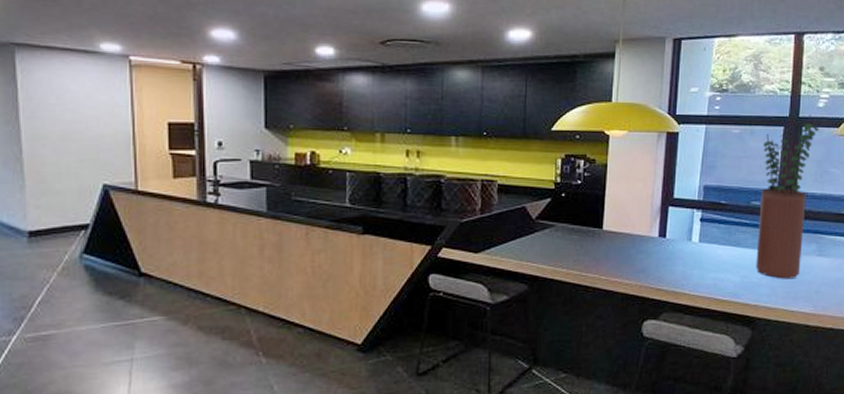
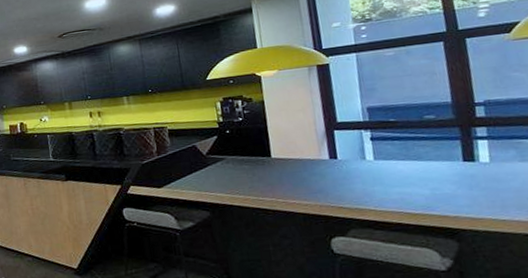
vase: present [755,115,819,279] -> none [423,26,503,189]

